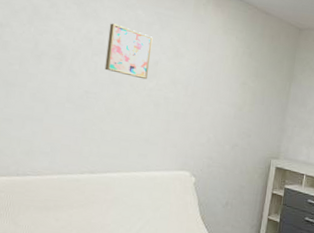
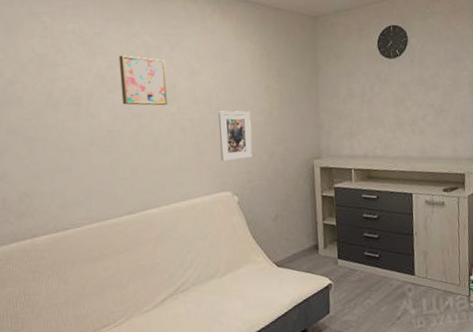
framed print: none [187,96,222,145] -> present [218,110,253,162]

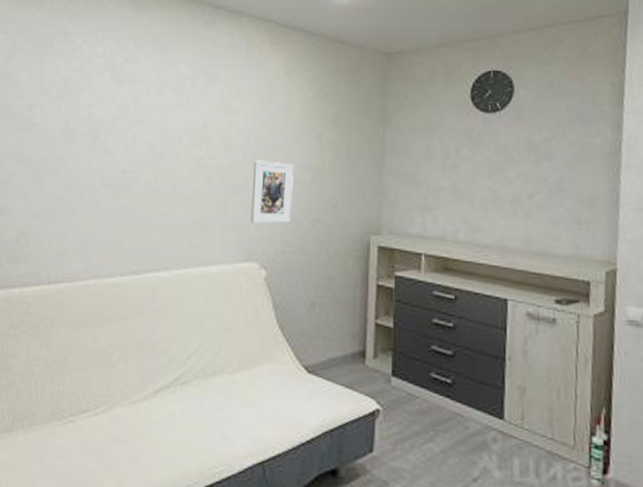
wall art: present [118,55,167,106] -> none [144,85,199,148]

